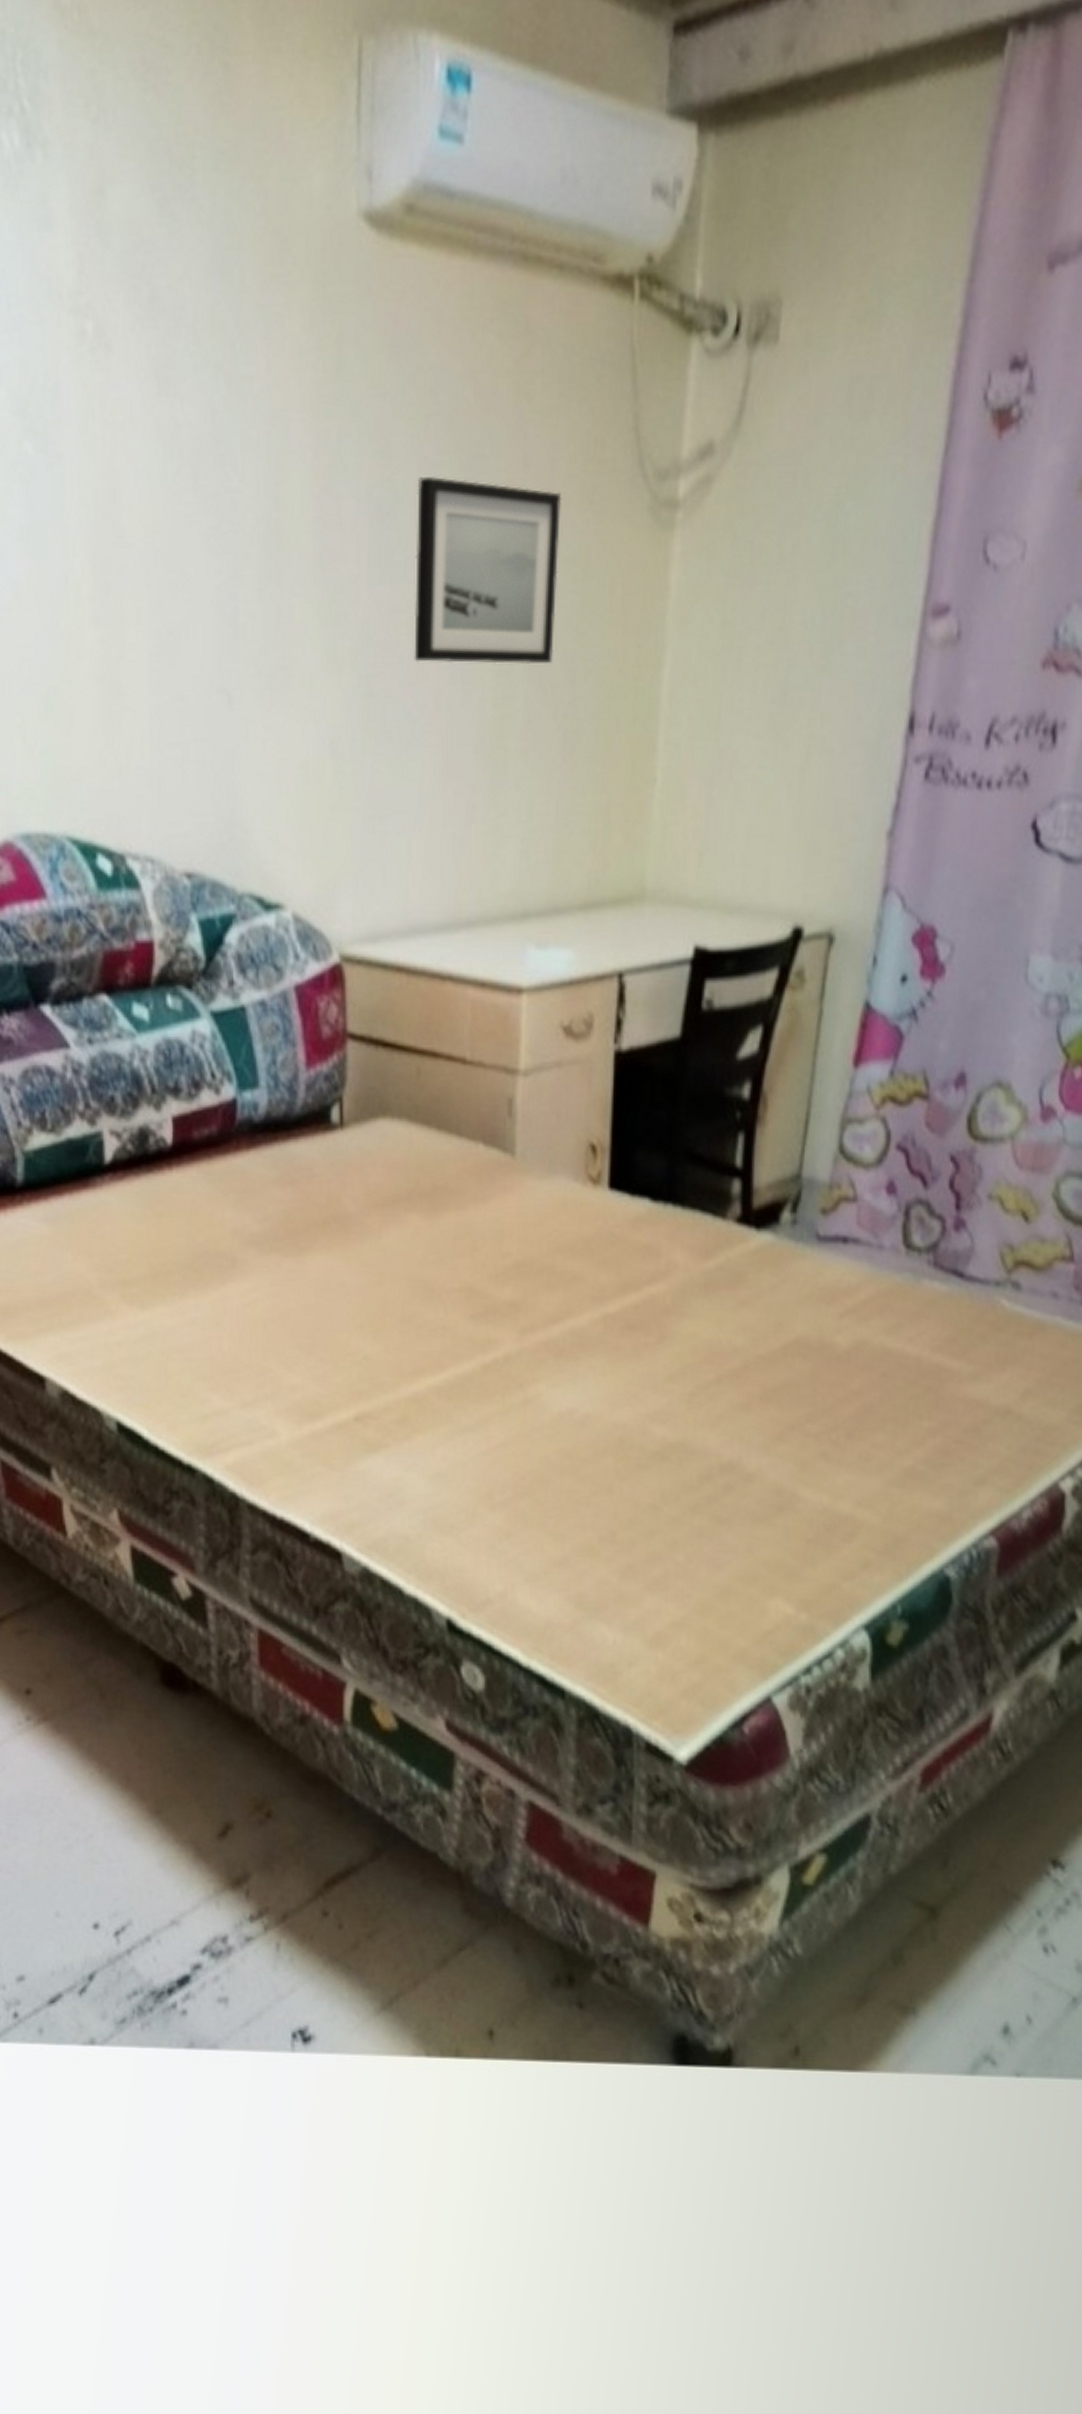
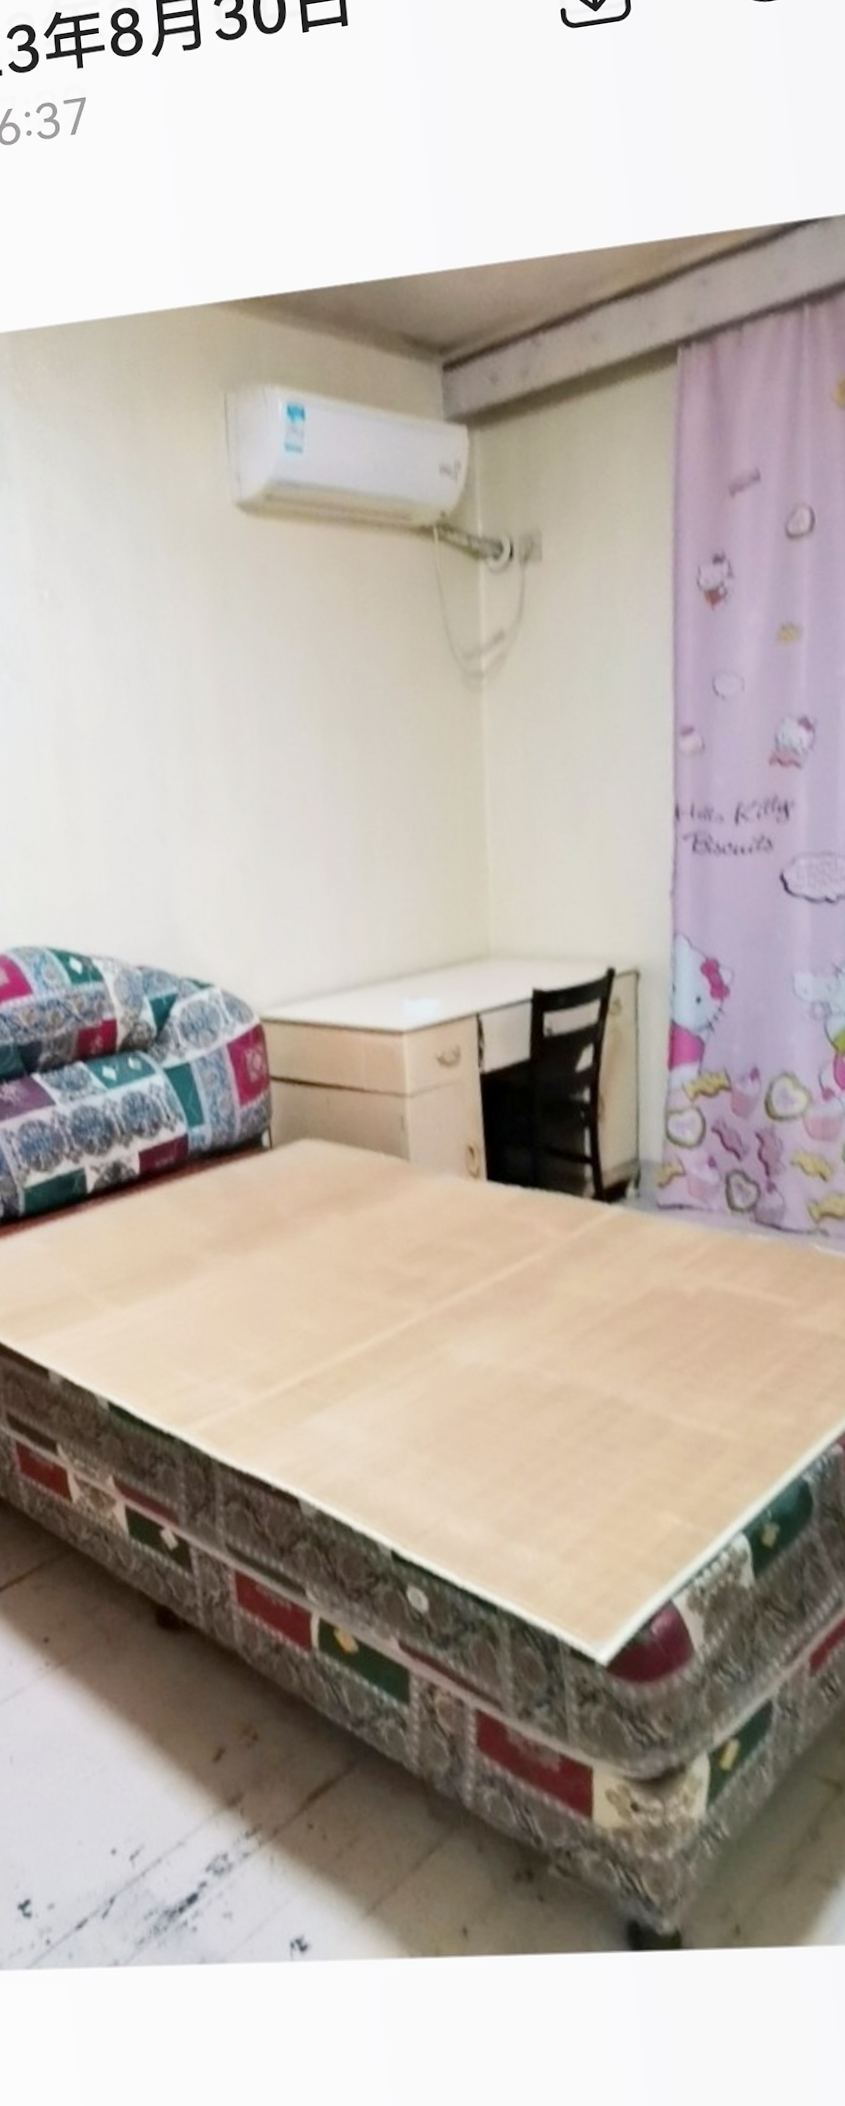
wall art: present [414,477,562,664] -> none [290,671,402,800]

